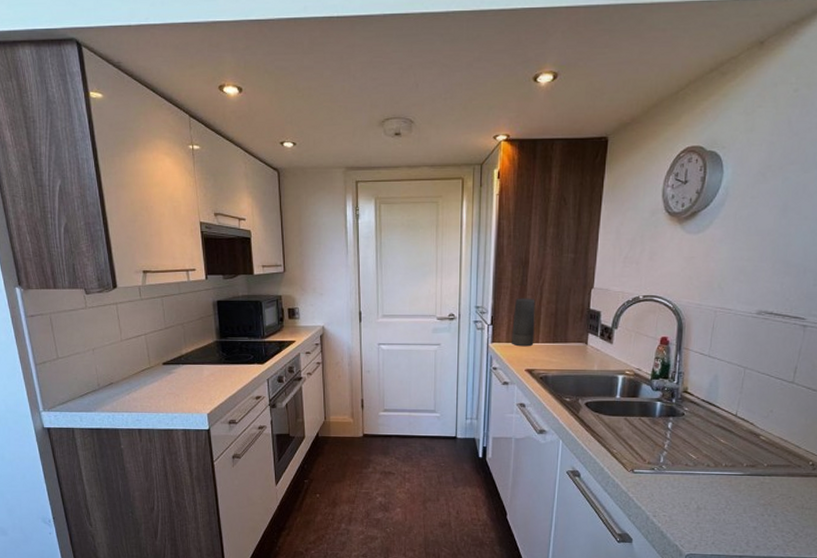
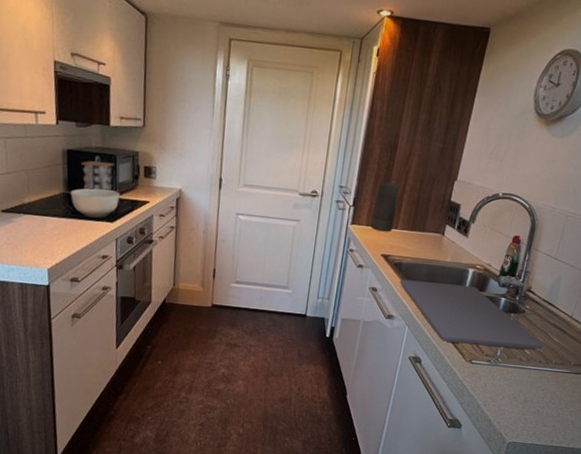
bowl: none [222,333,267,362] -> present [70,188,120,218]
spice rack: none [230,303,260,336] -> present [81,155,114,190]
cutting board: none [547,392,708,454] -> present [399,279,542,350]

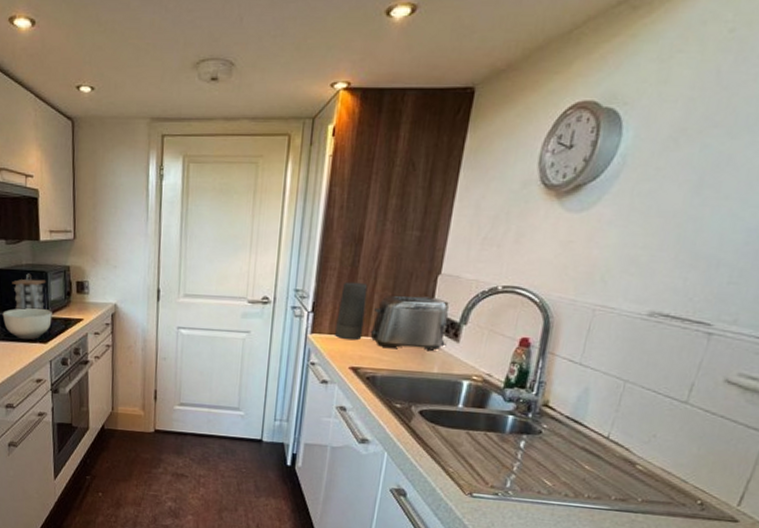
toaster: none [399,196,461,243] -> present [370,295,448,351]
cutting board: present [399,279,542,350] -> none [373,395,568,481]

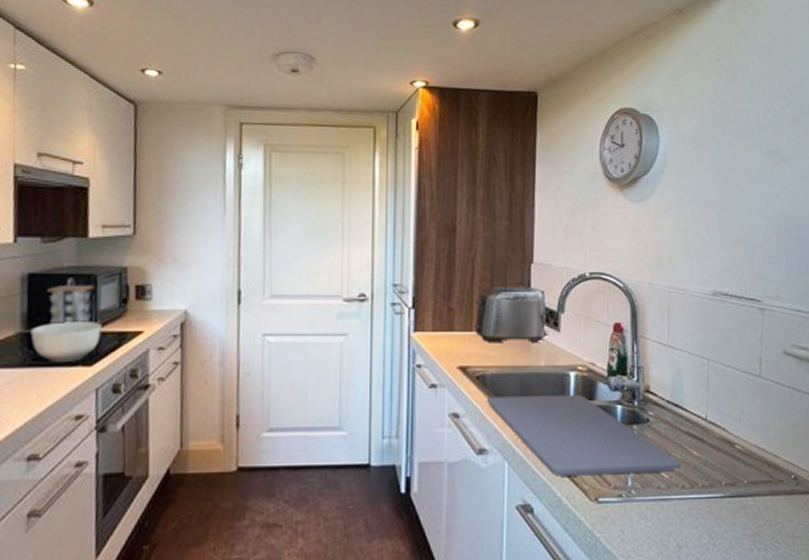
canister: present [335,281,368,341] -> none [439,274,467,337]
cutting board: none [373,395,568,481] -> present [486,394,681,476]

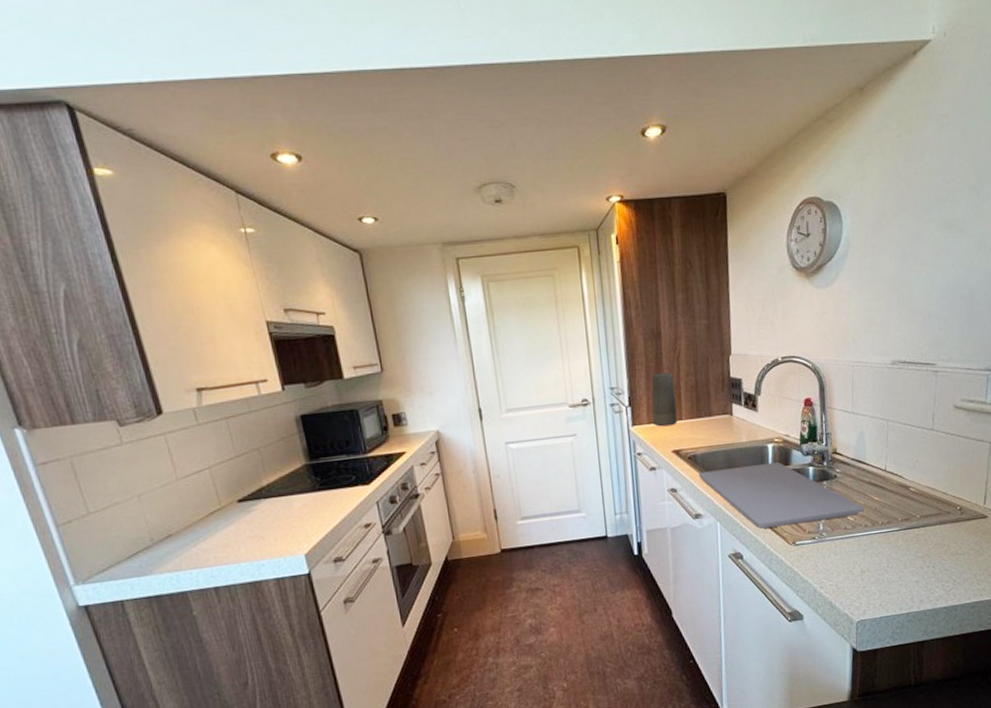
bowl: present [30,320,102,364] -> none [313,448,372,486]
spice rack: present [47,277,94,325] -> none [319,414,361,456]
canister: none [439,274,467,337] -> present [652,372,678,427]
toaster: present [474,286,547,343] -> none [683,375,747,428]

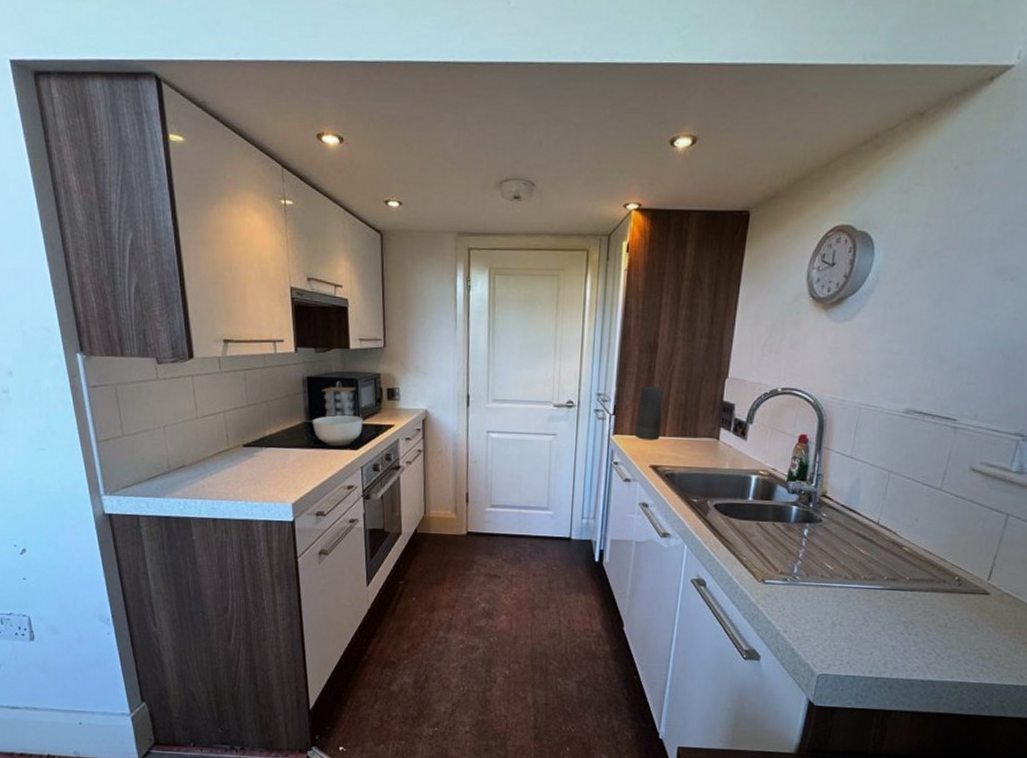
bowl: none [313,448,372,486] -> present [312,414,363,447]
spice rack: none [319,414,361,456] -> present [322,381,356,418]
cutting board: present [698,462,864,529] -> none [673,491,846,565]

